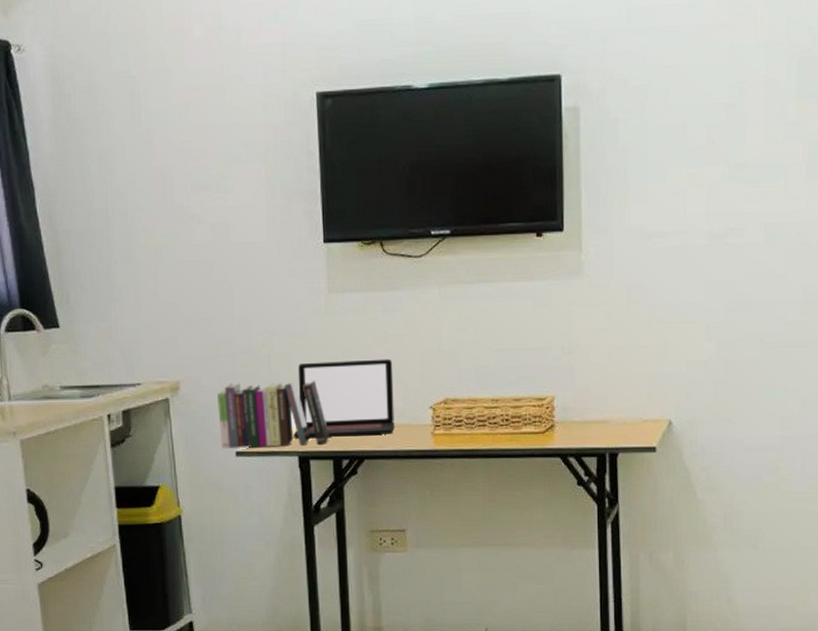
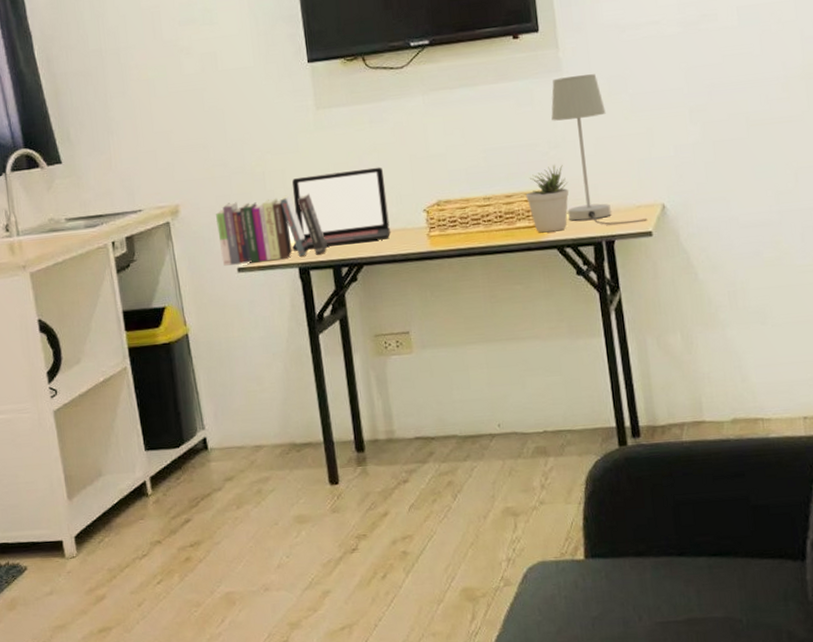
potted plant: none [534,371,578,440] -> present [525,164,569,233]
table lamp: none [568,280,653,438] -> present [551,74,648,226]

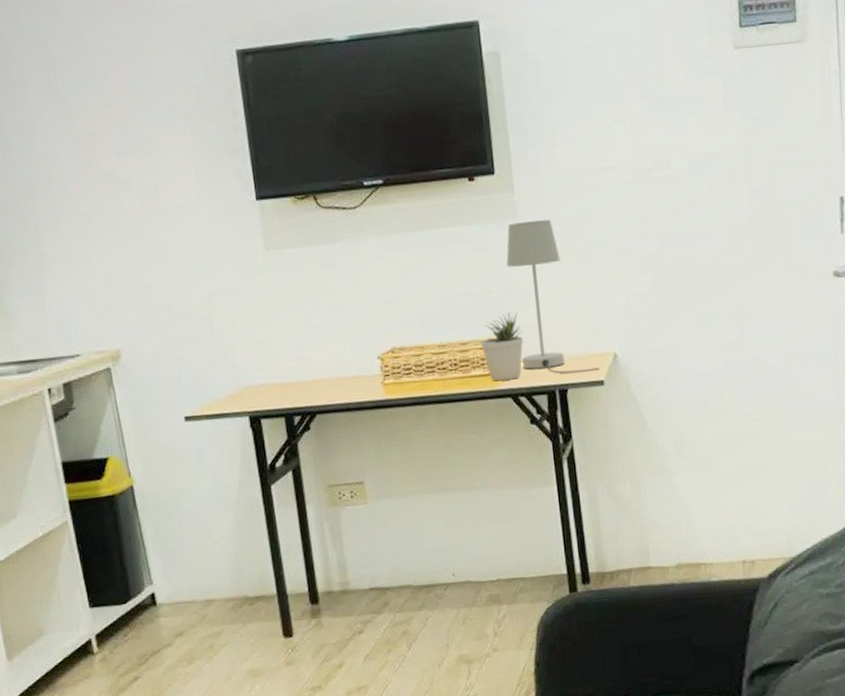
books: present [216,193,327,266] -> none [160,338,279,414]
laptop: present [292,167,390,250] -> none [241,312,344,398]

